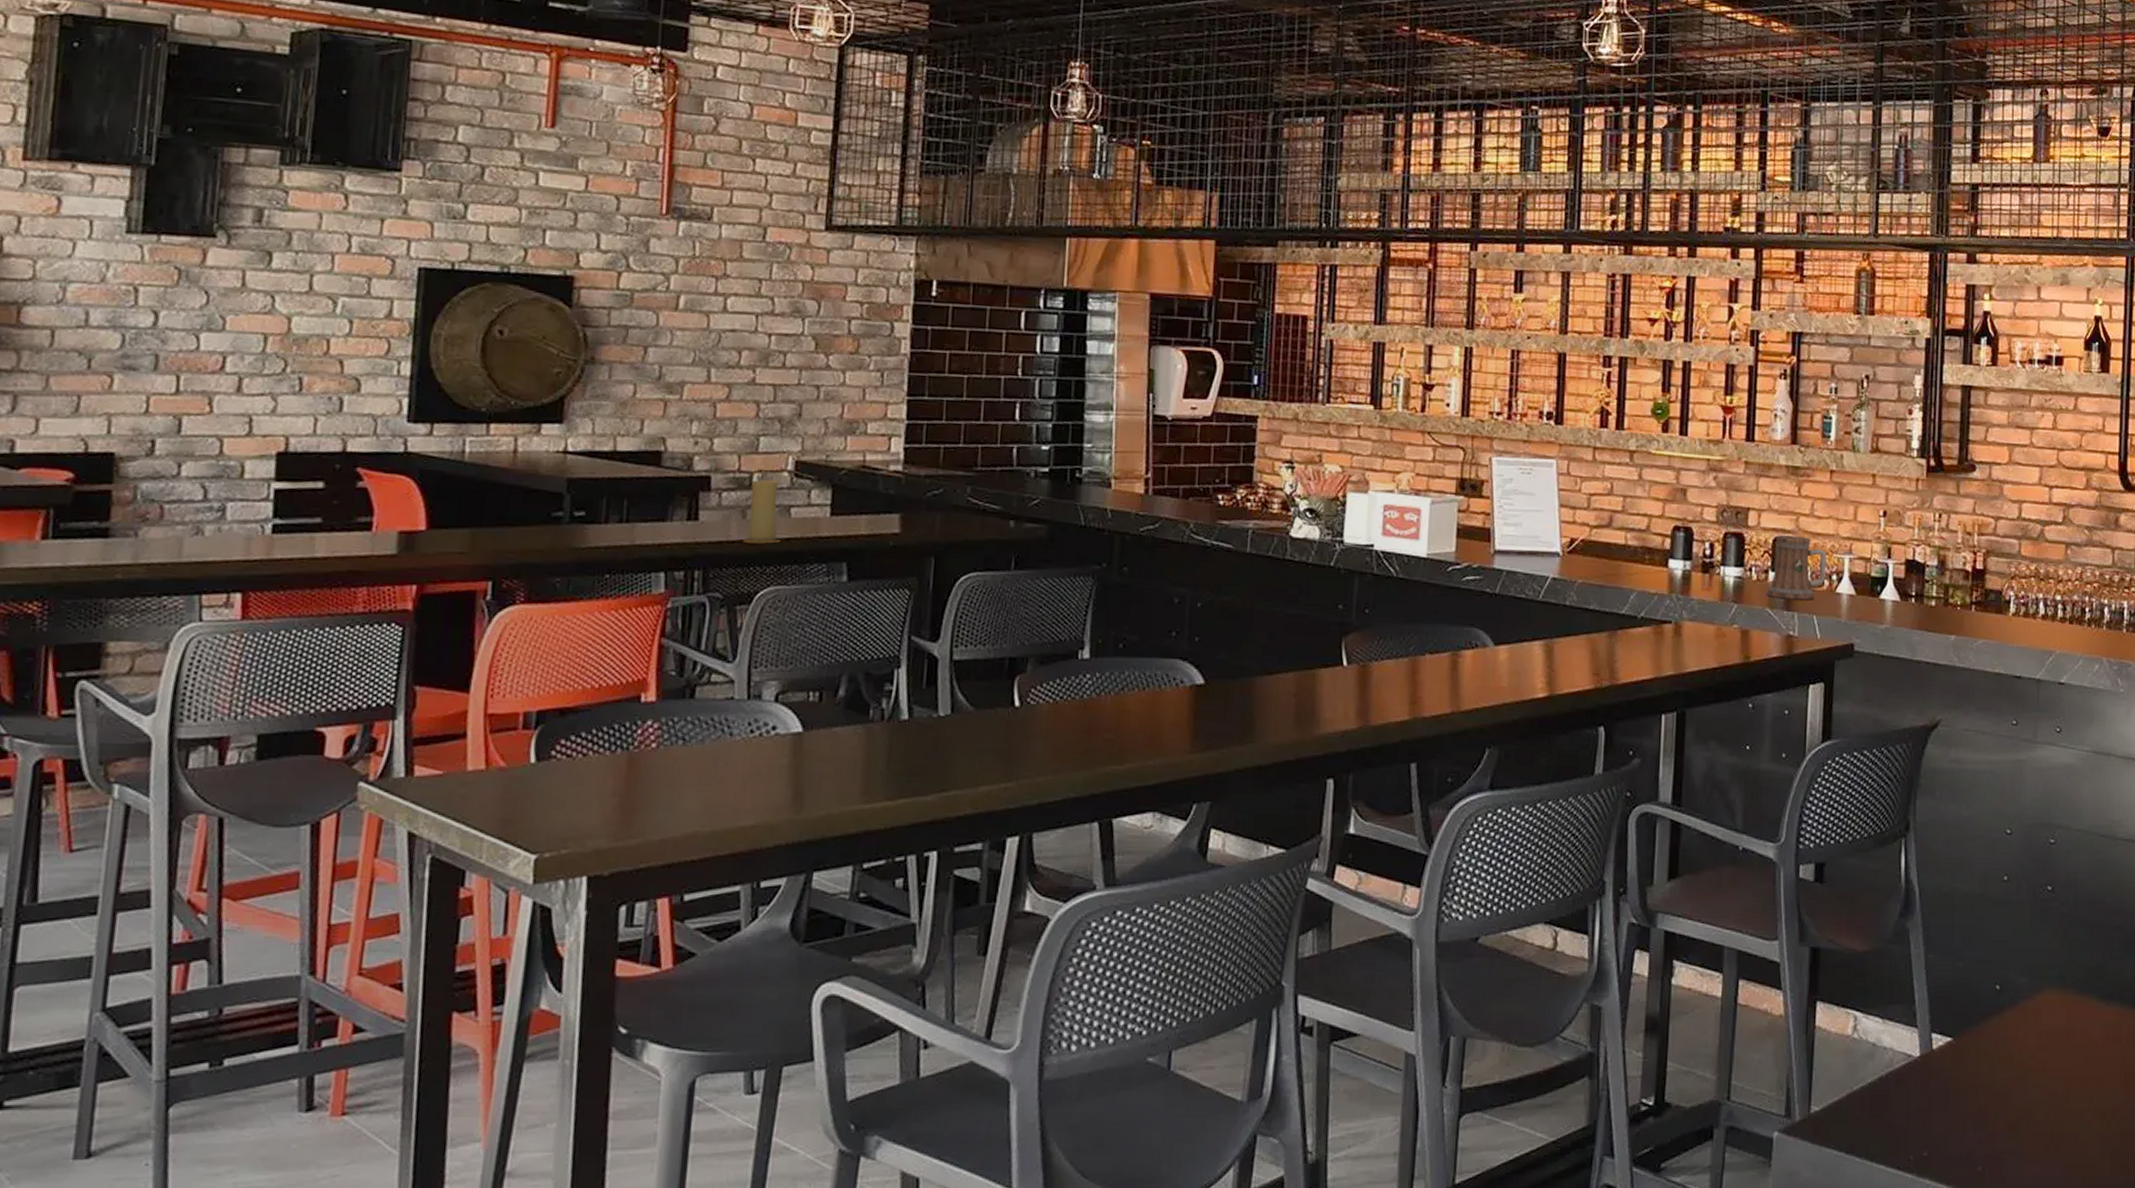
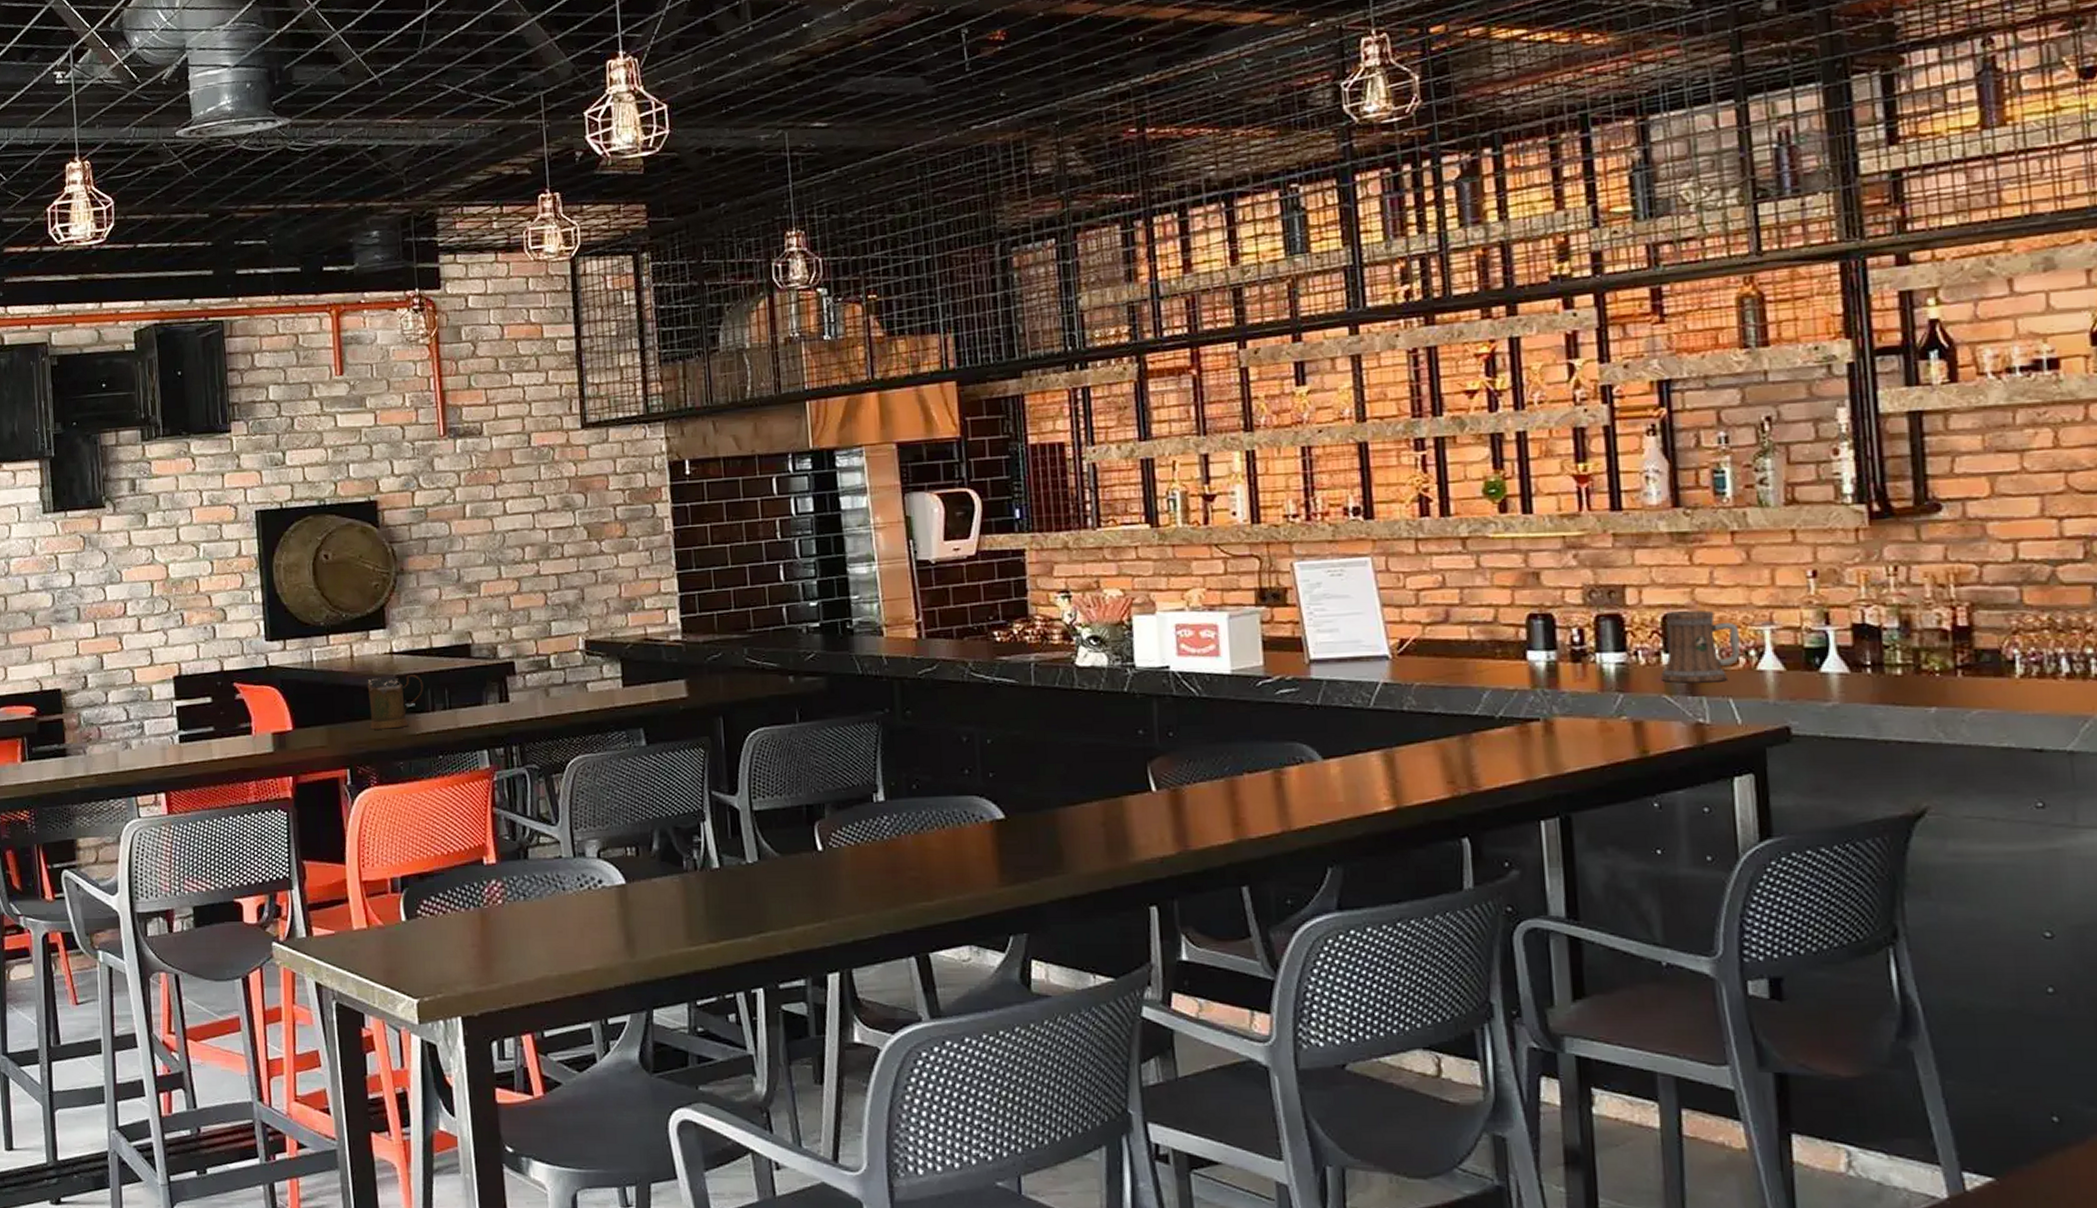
beer mug: none [526,479,599,540] -> present [367,675,423,730]
candle: present [743,479,780,544] -> none [550,659,582,718]

